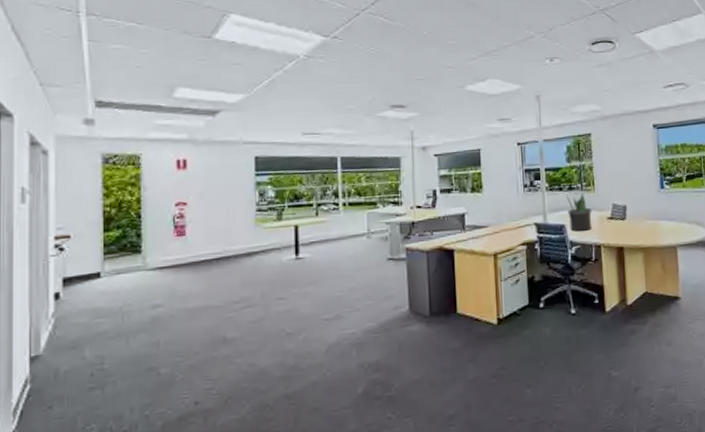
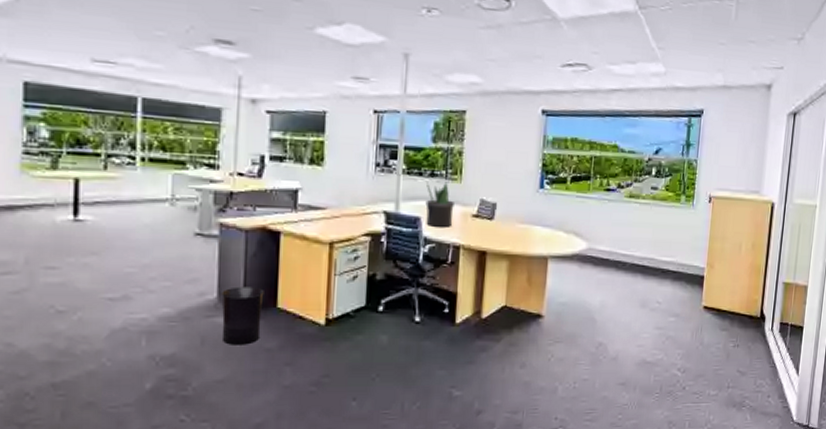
waste bin: none [412,297,446,349] -> present [221,286,264,345]

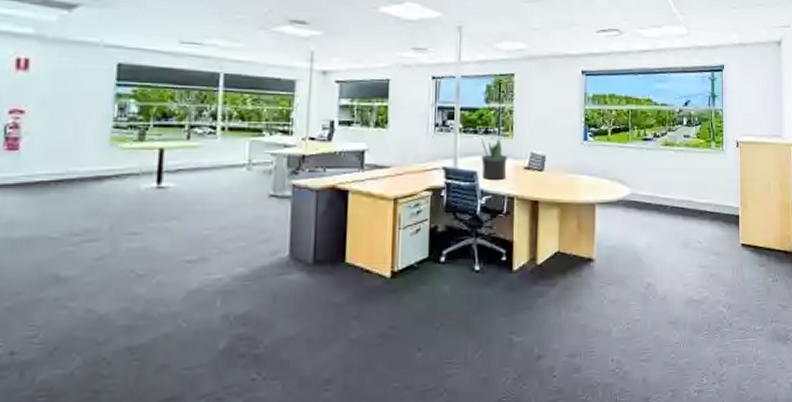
waste bin: present [221,286,264,345] -> none [293,243,333,301]

